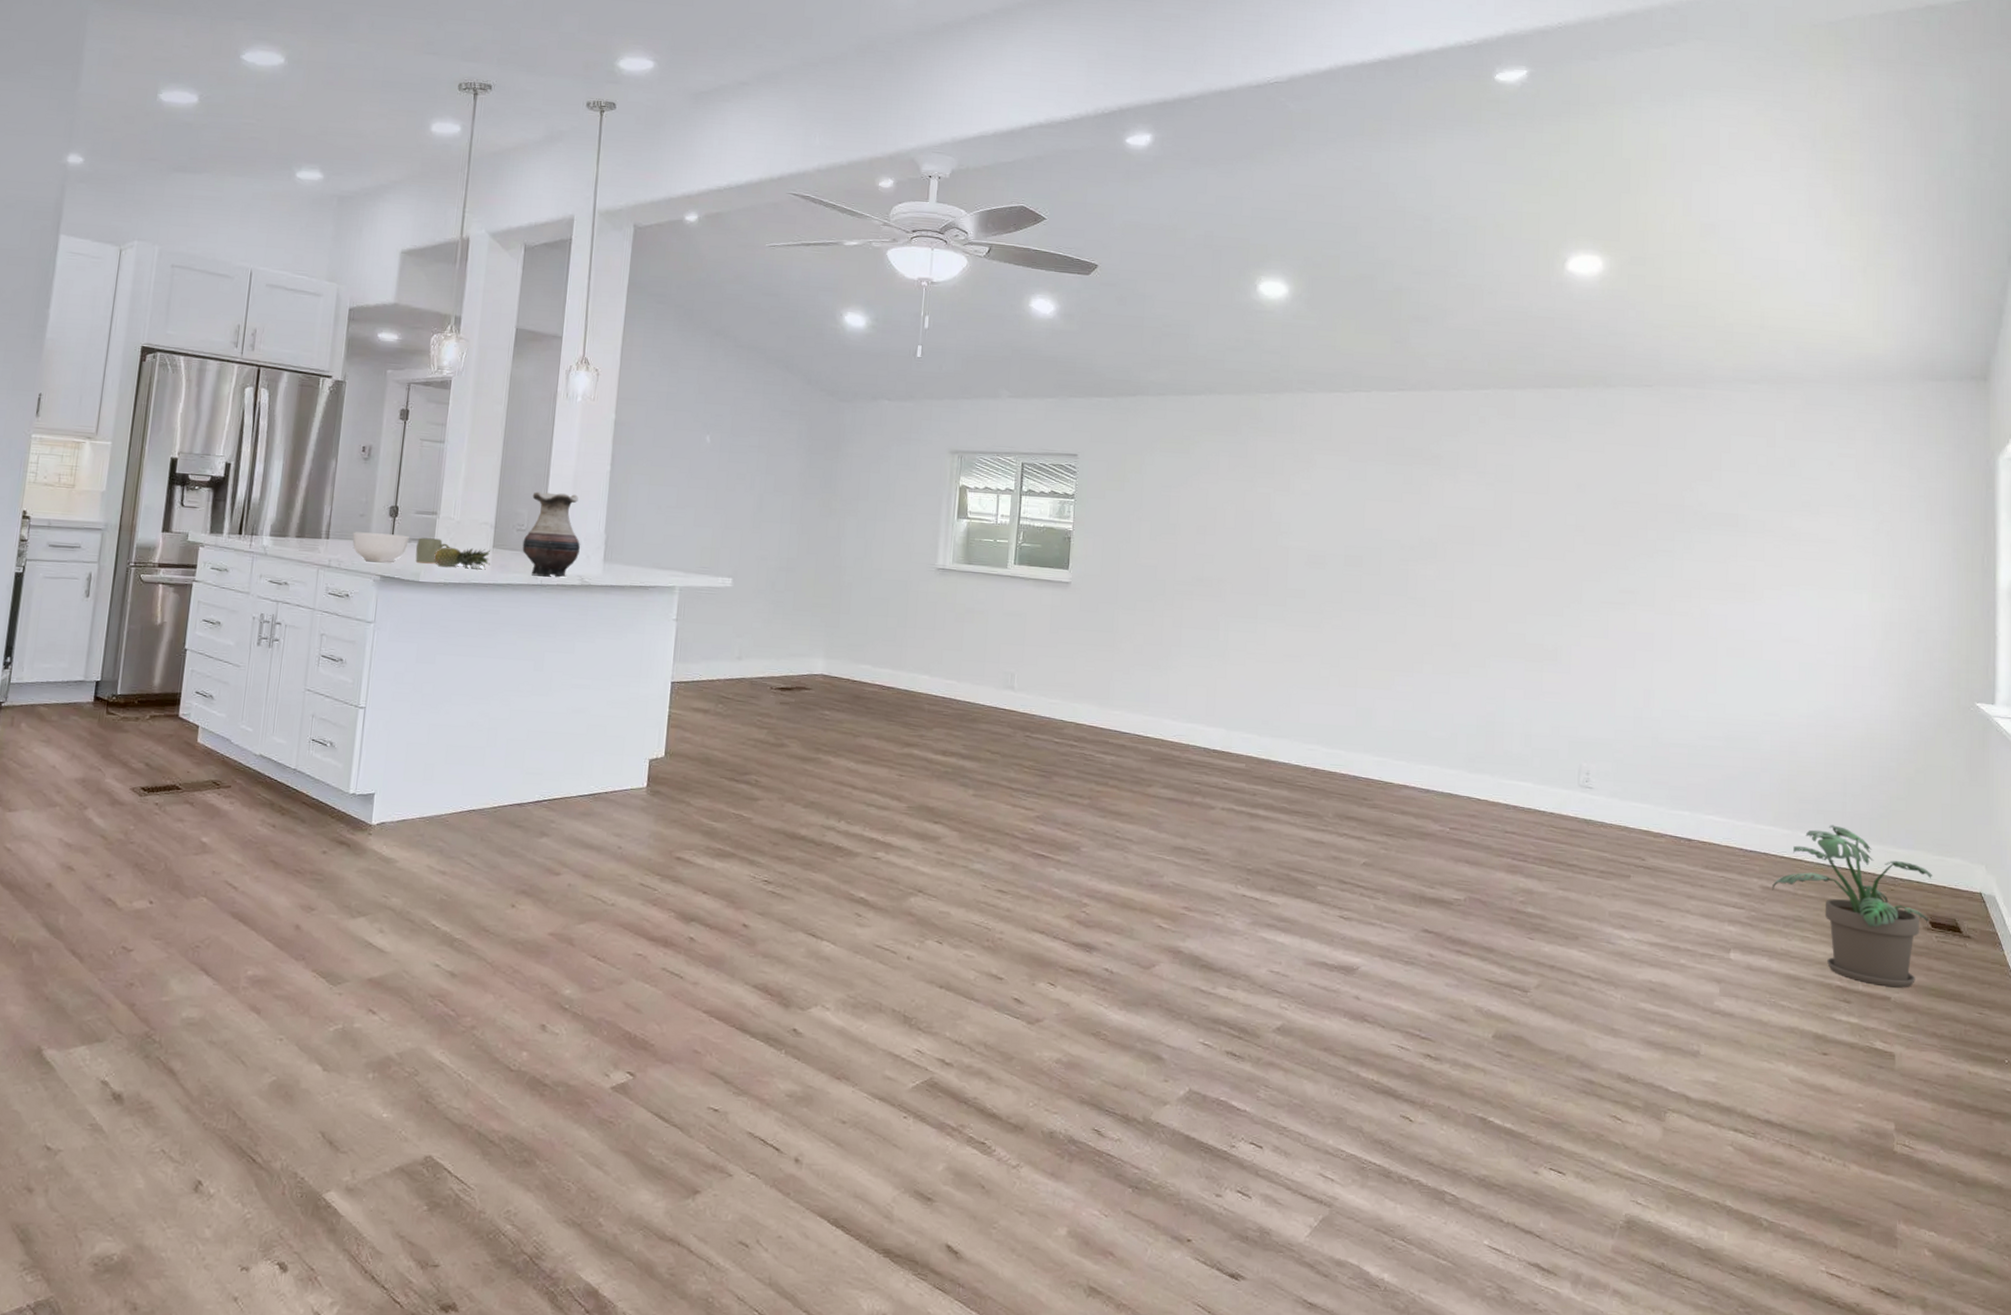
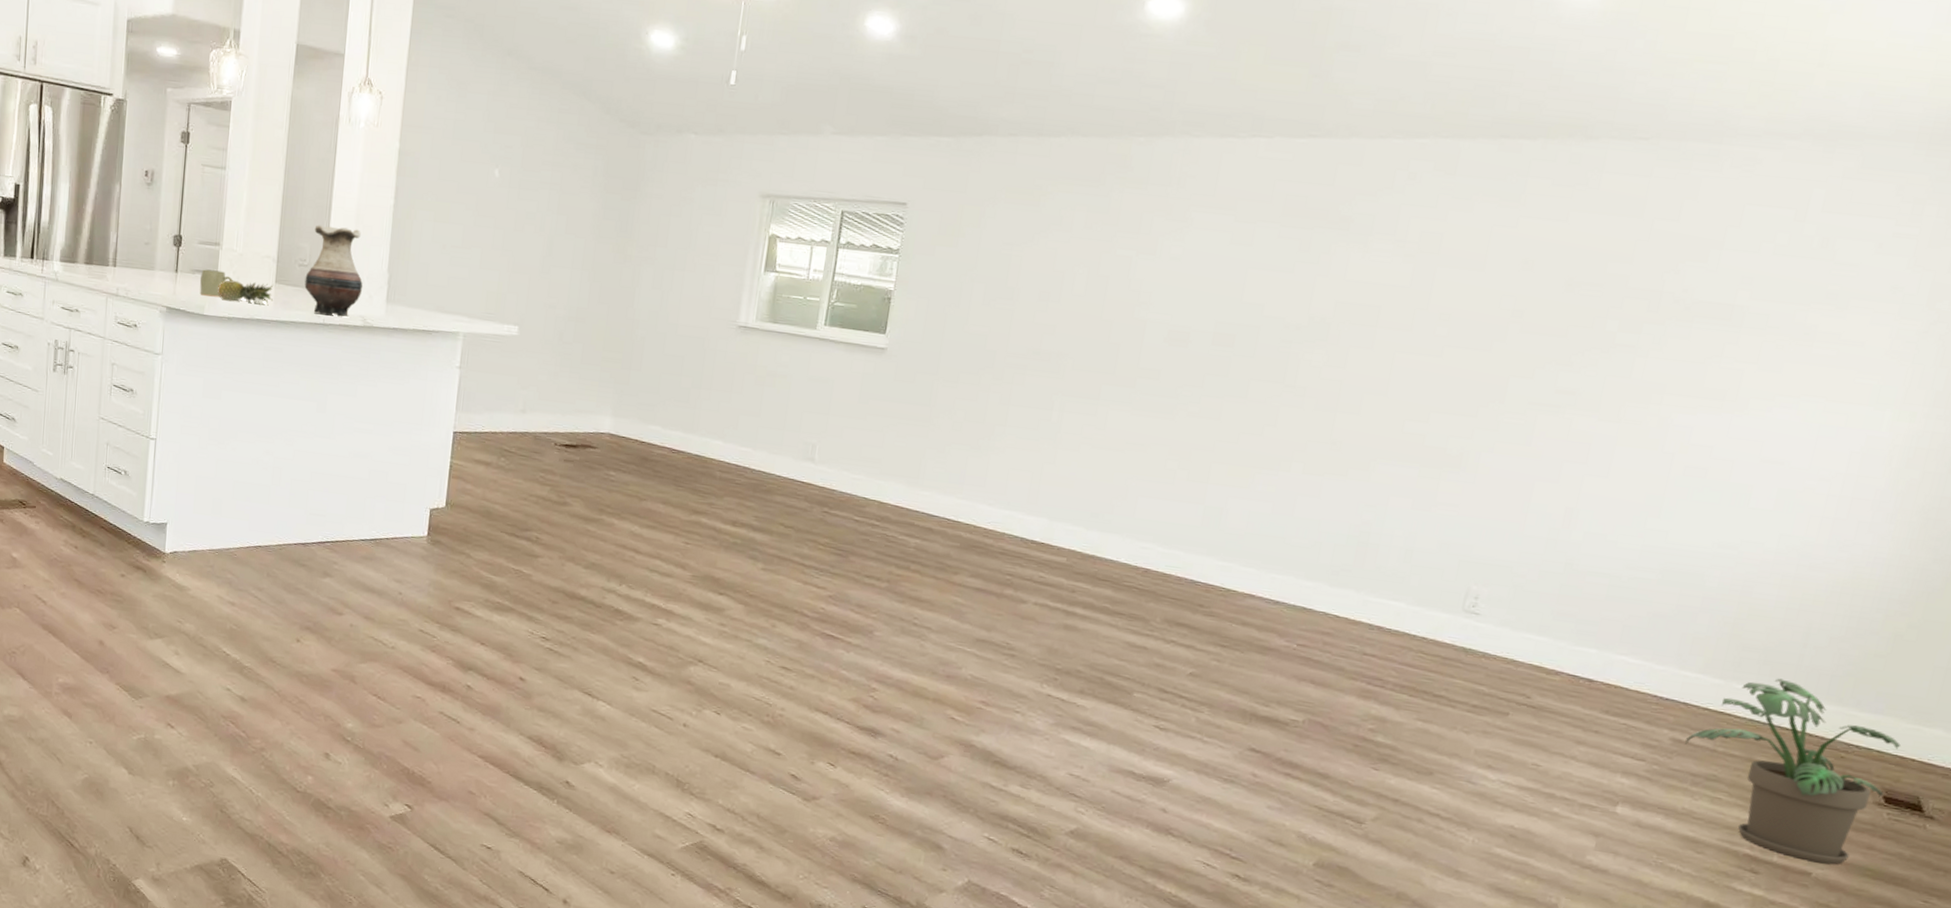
bowl: present [352,532,409,562] -> none [138,260,193,294]

